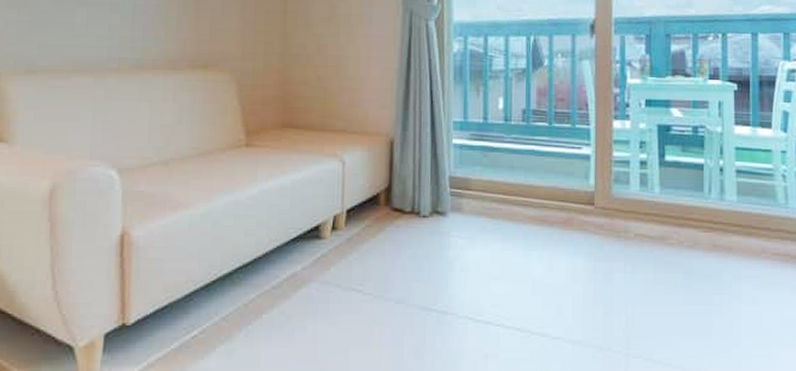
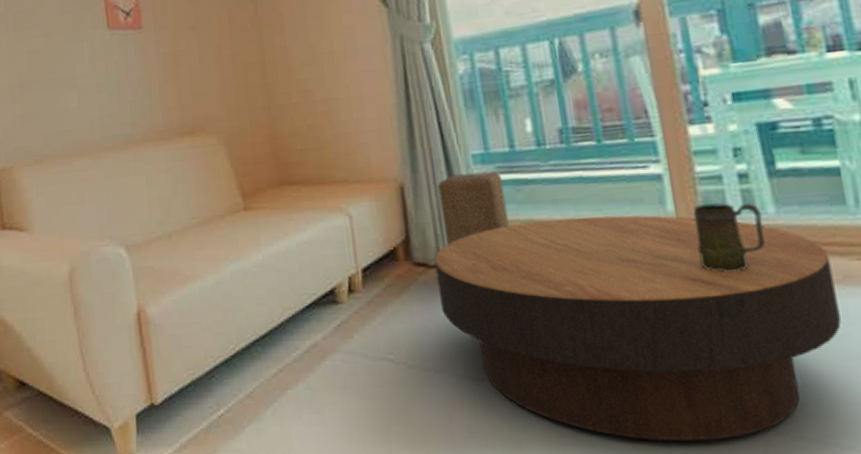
coffee table: none [409,182,687,363] -> present [434,215,842,442]
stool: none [421,136,474,196] -> present [438,171,509,246]
mug: none [605,182,651,234] -> present [693,203,766,272]

